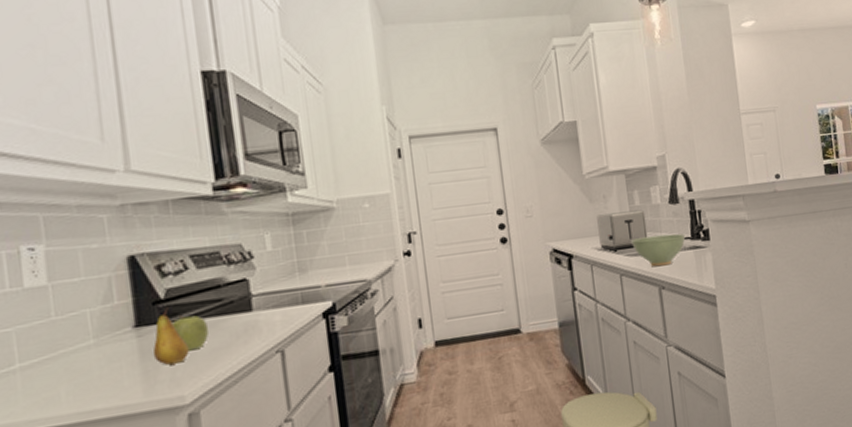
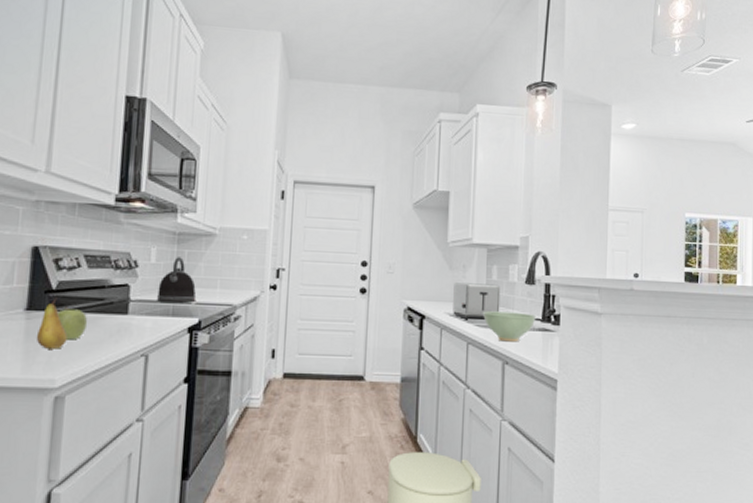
kettle: none [280,239,326,291] -> present [157,257,197,303]

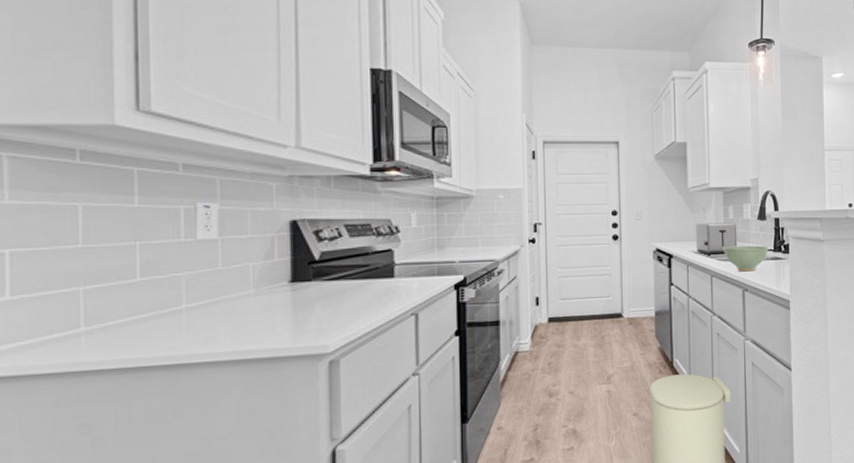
fruit: present [36,297,68,349] -> none [304,267,336,317]
fruit: present [57,307,88,340] -> none [323,276,355,307]
kettle: present [157,257,197,303] -> none [421,220,460,263]

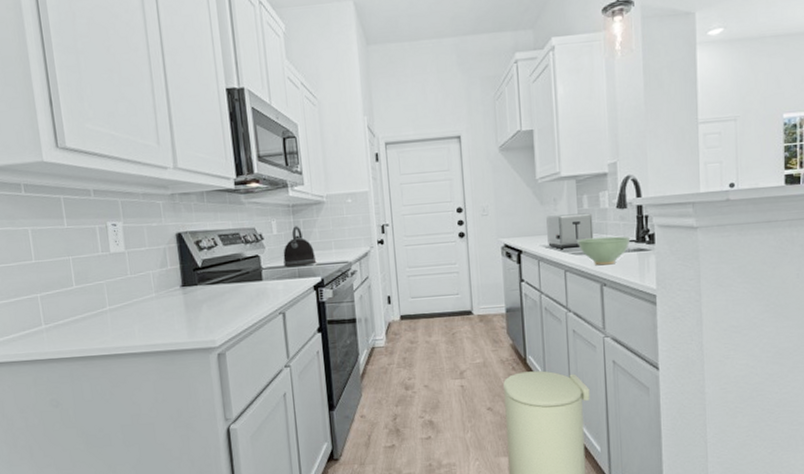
kettle: none [421,220,460,263] -> present [283,226,317,267]

